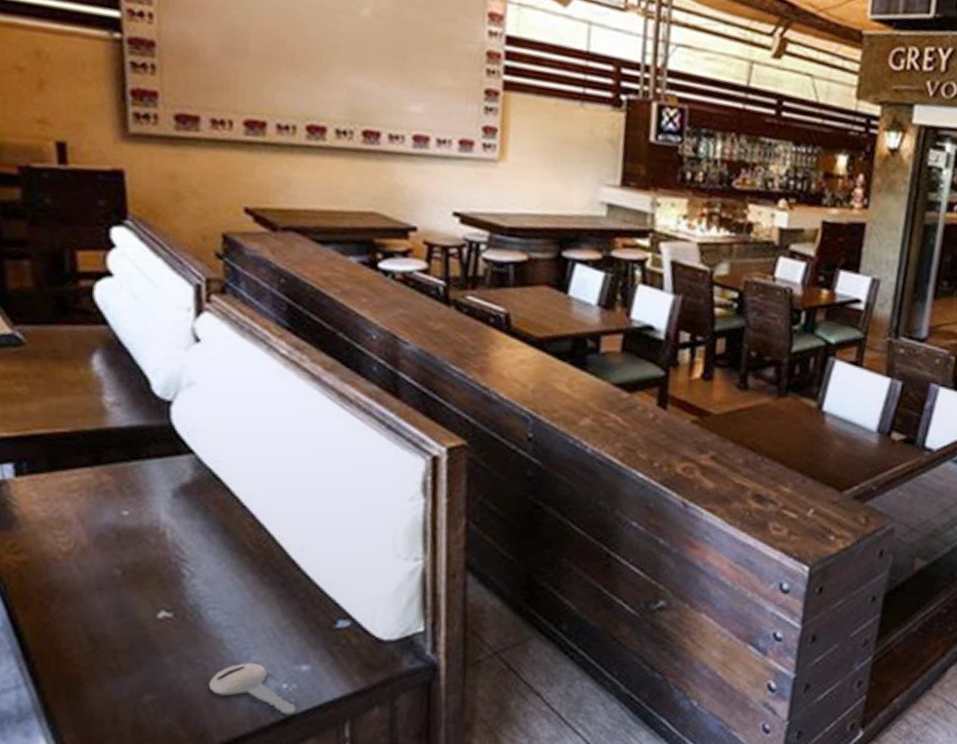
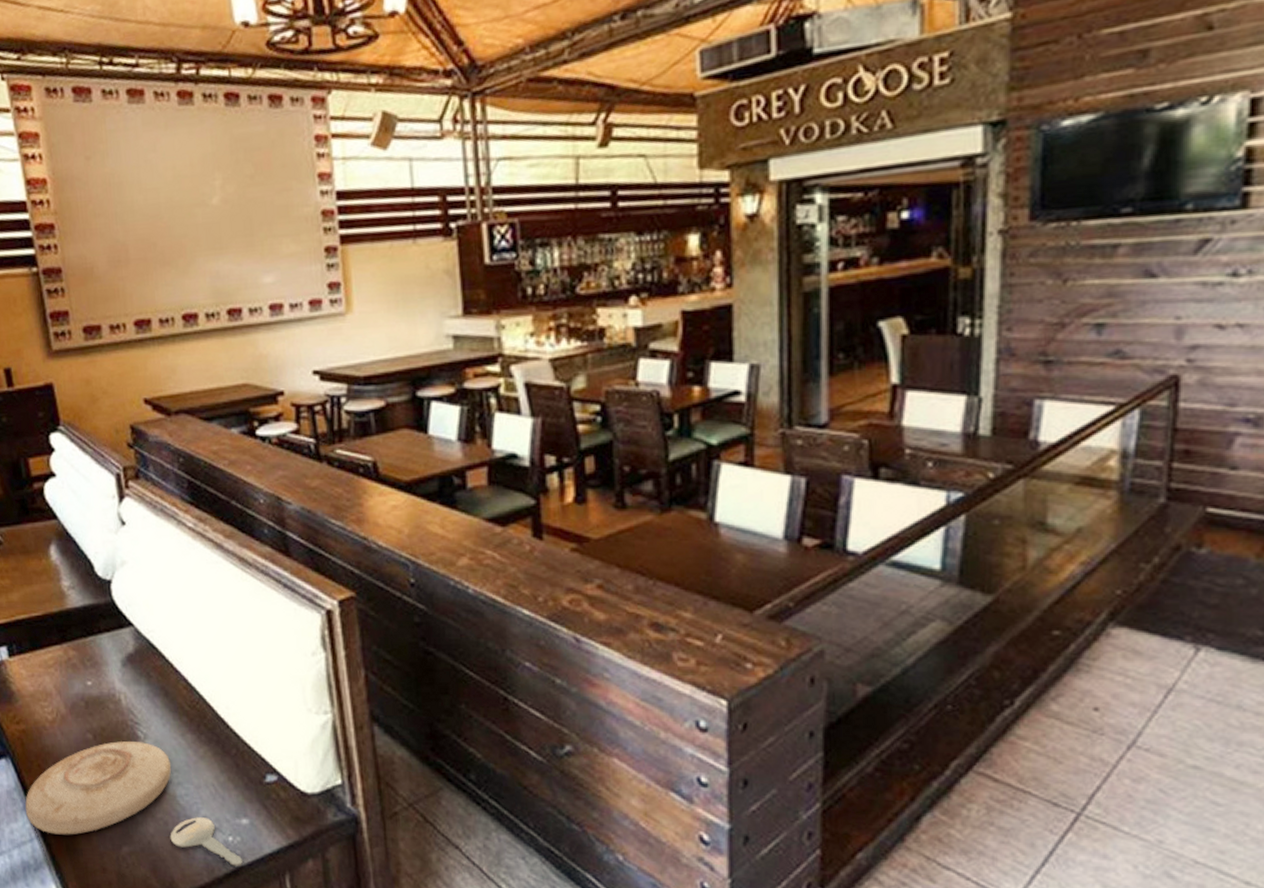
plate: none [14,579,222,682] -> present [25,741,172,835]

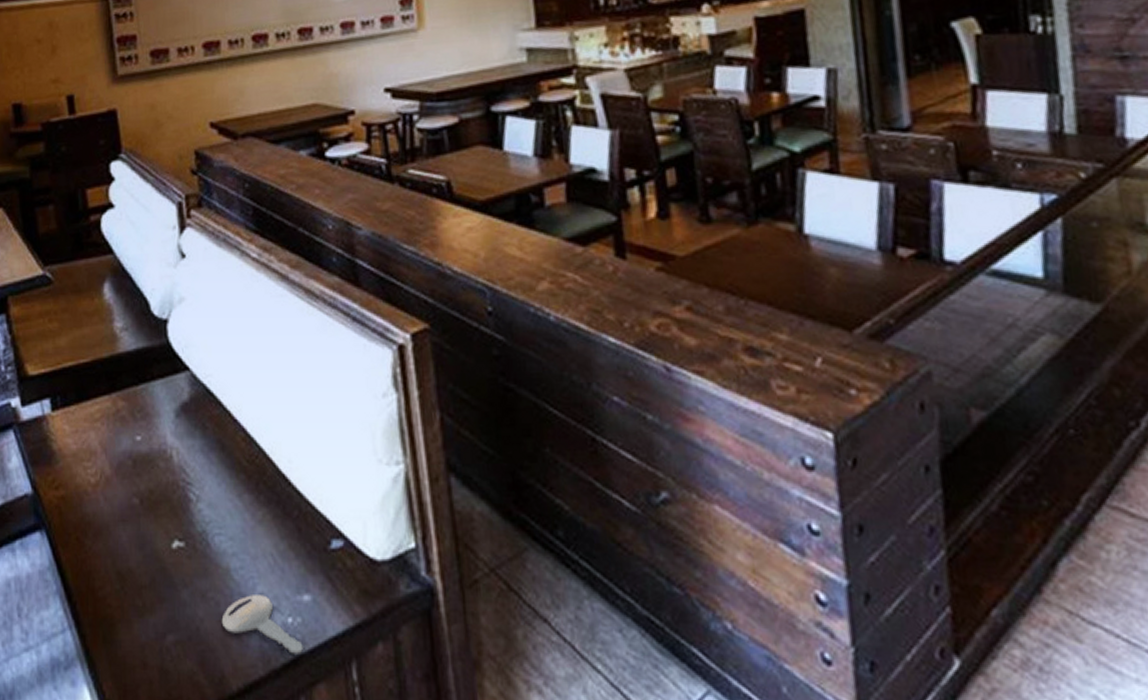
plate: present [25,741,172,835] -> none [59,506,226,623]

